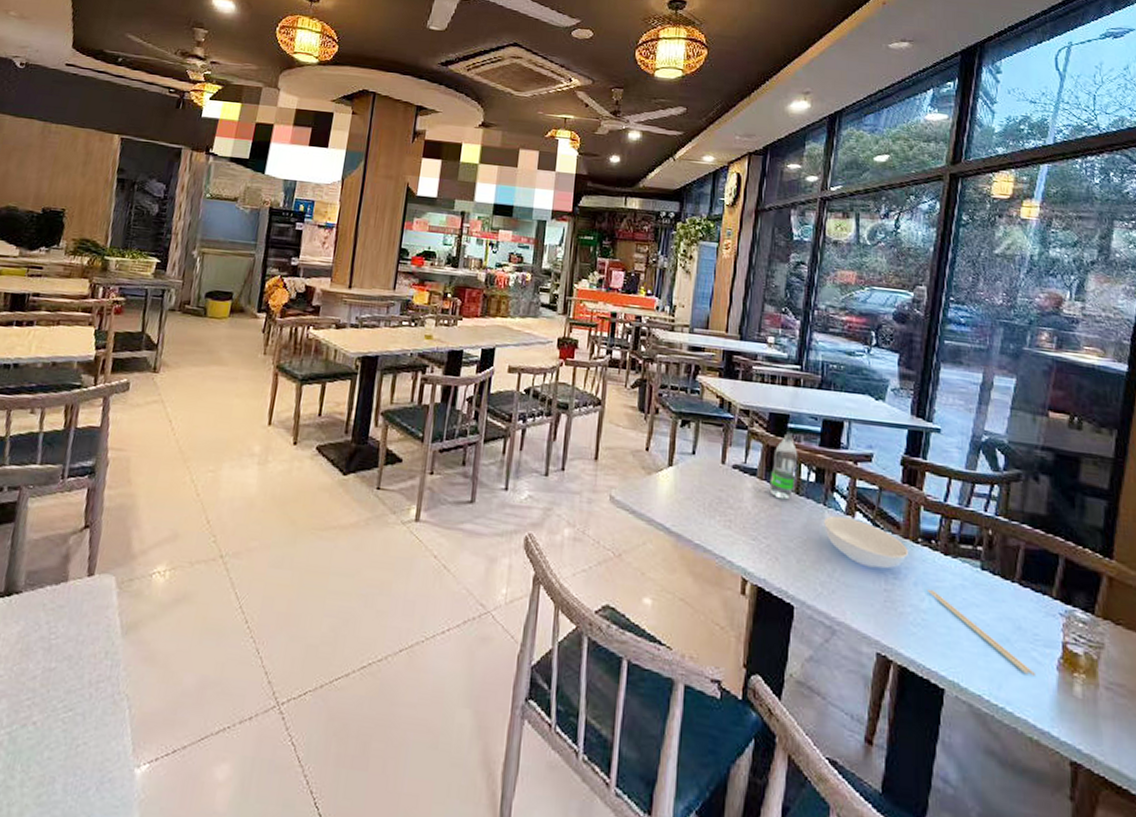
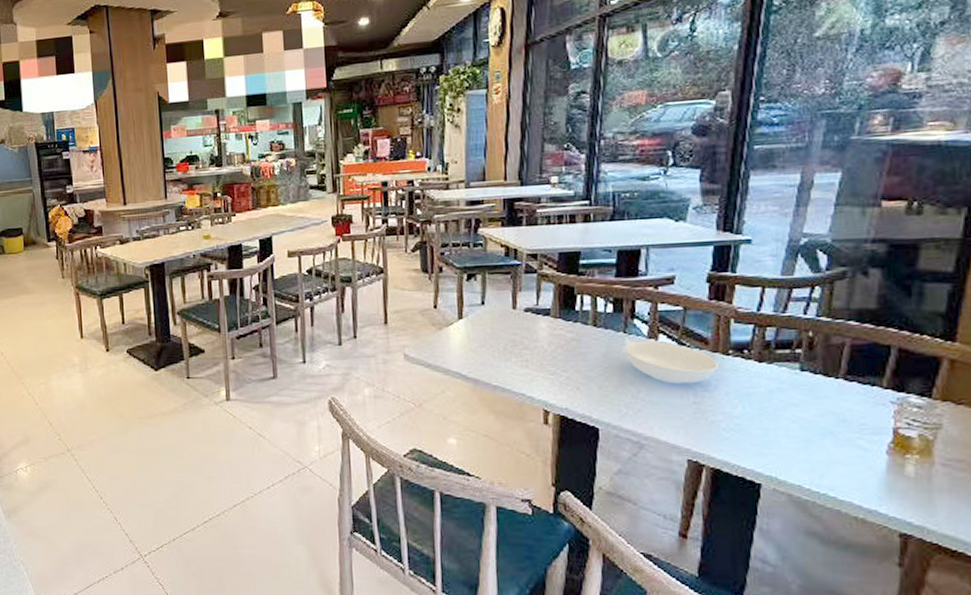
bottle: present [769,433,798,500] -> none [564,270,593,334]
chopsticks: present [926,588,1037,676] -> none [739,395,863,462]

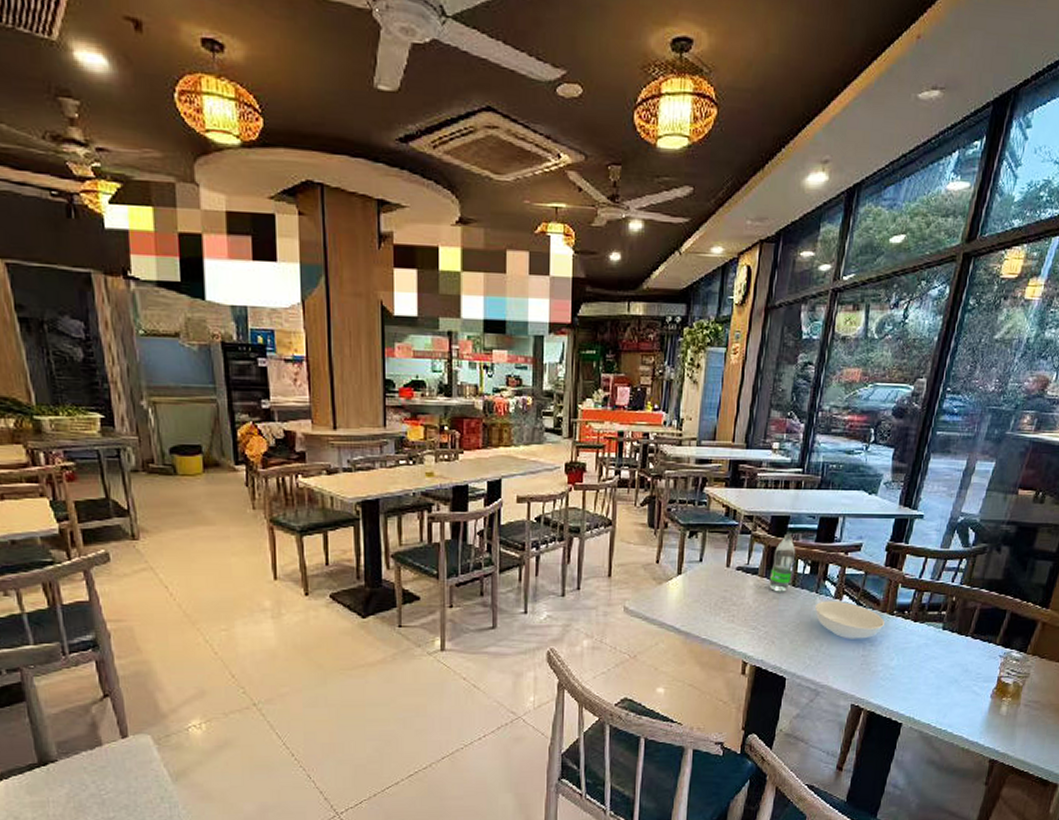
bottle: none [564,270,593,334] -> present [769,533,796,592]

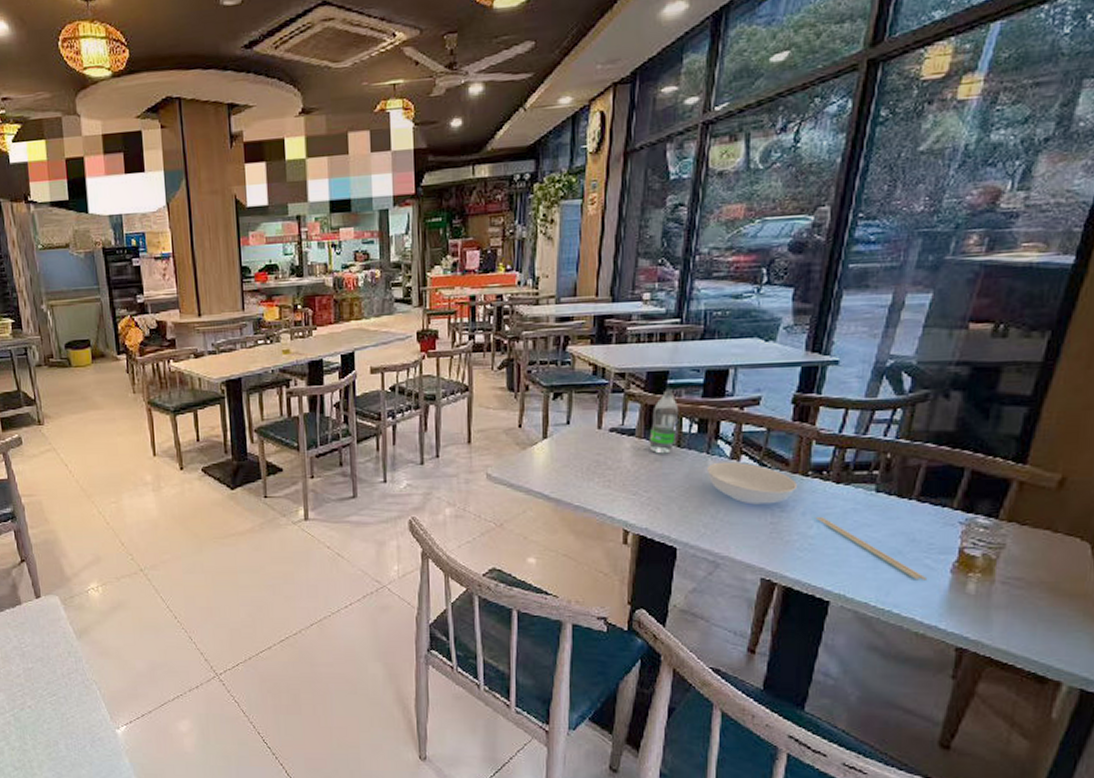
chopsticks: none [896,650,975,704] -> present [815,516,928,580]

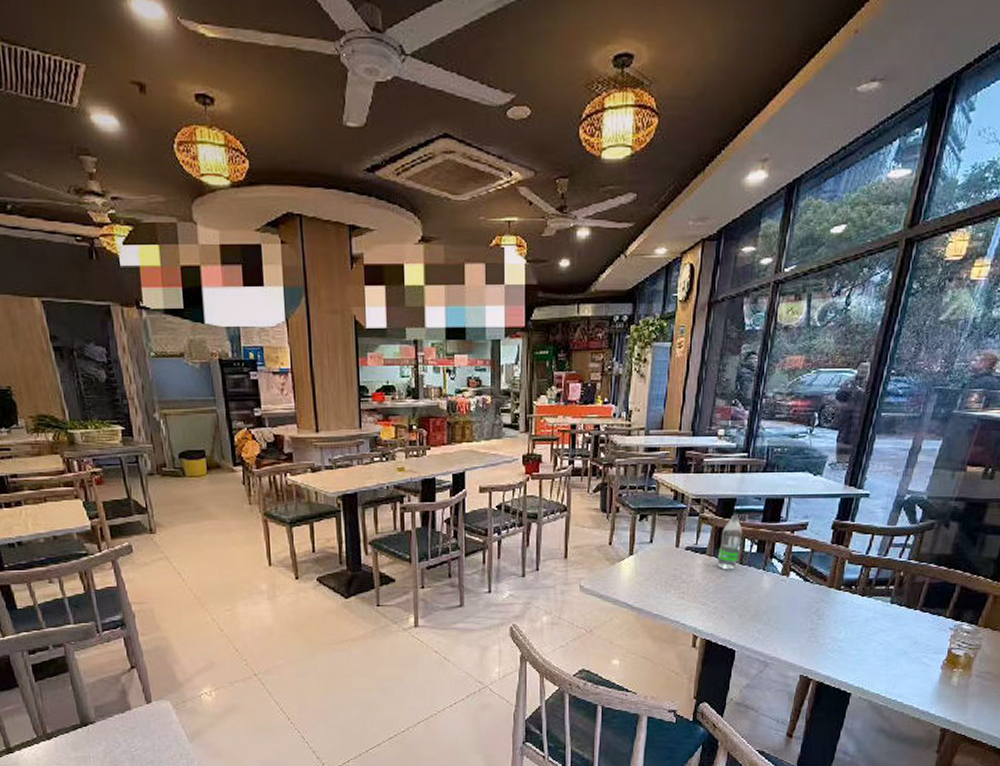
bowl: present [707,461,798,505] -> none [763,577,833,614]
chopsticks: present [815,516,928,580] -> none [844,623,925,675]

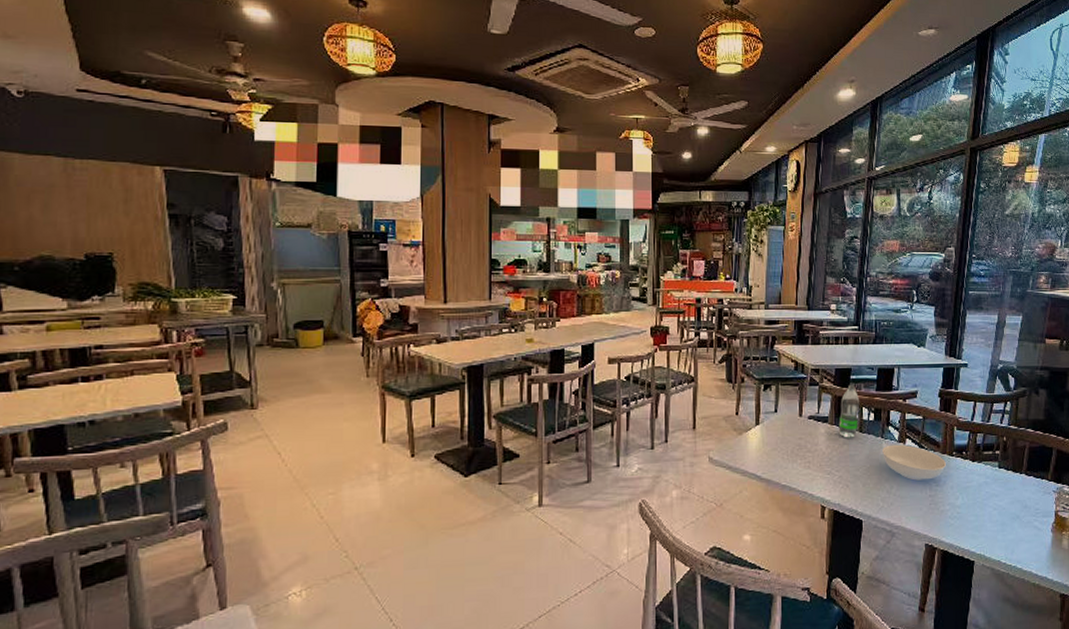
bowl: none [763,577,833,614] -> present [882,444,947,481]

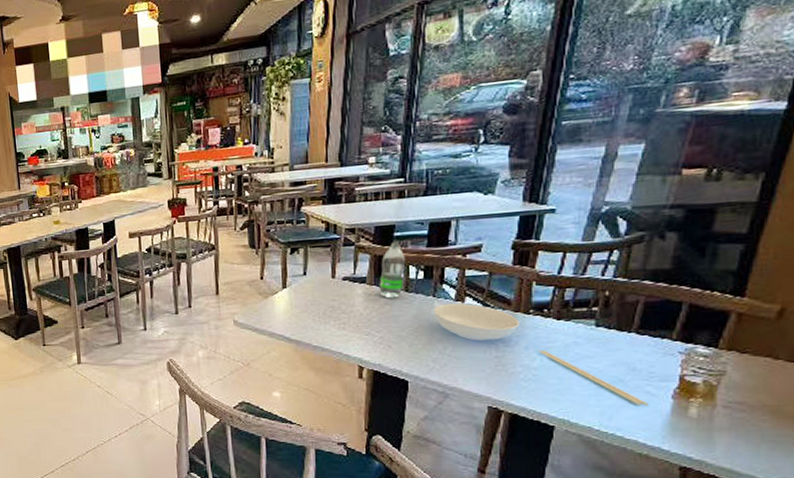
chopsticks: none [960,489,1038,540] -> present [538,349,650,406]

